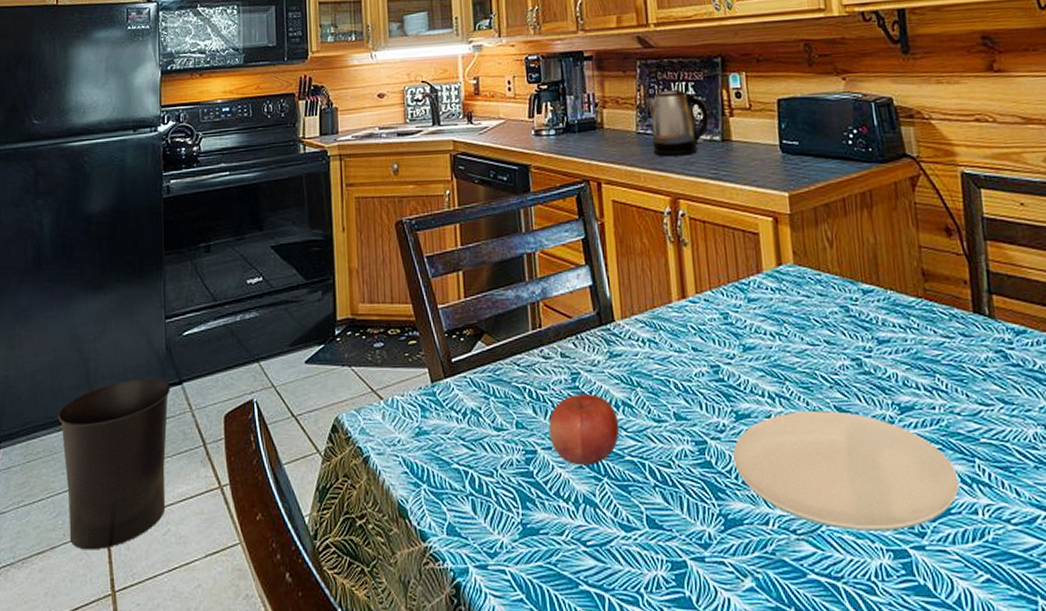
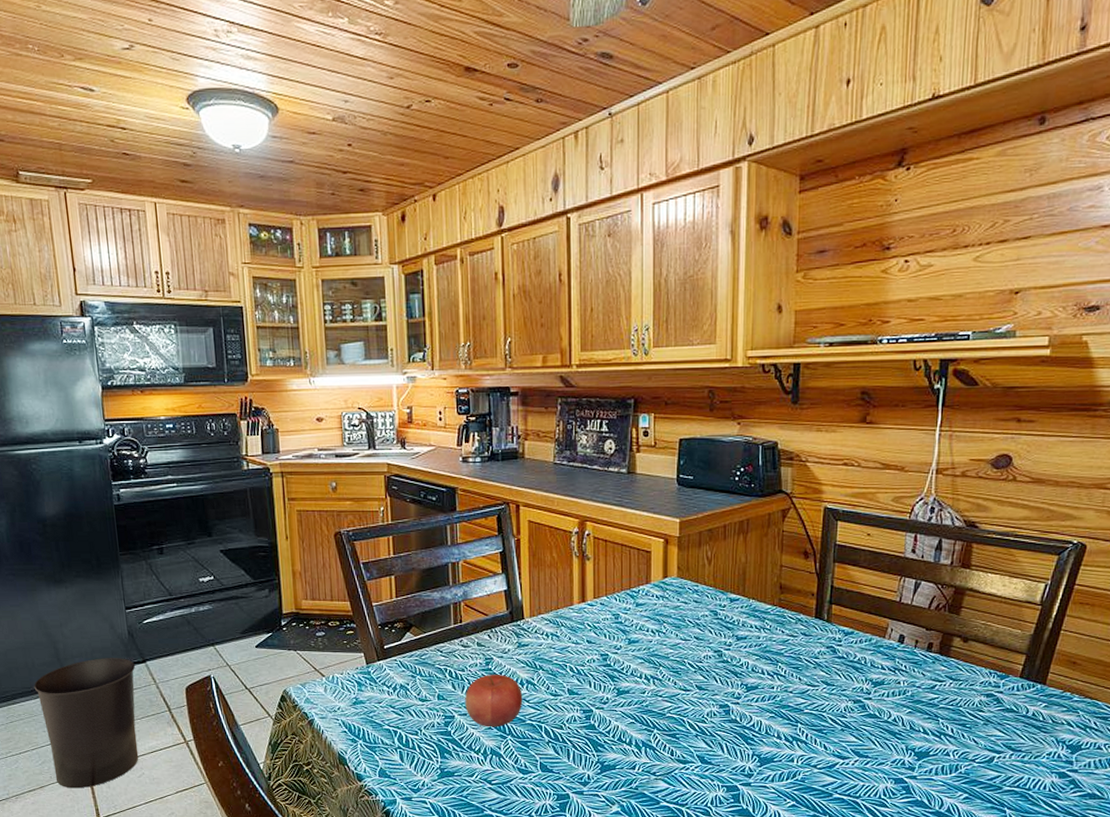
kettle: present [647,89,709,157] -> none [565,426,618,485]
plate: present [733,411,960,531] -> none [612,689,783,773]

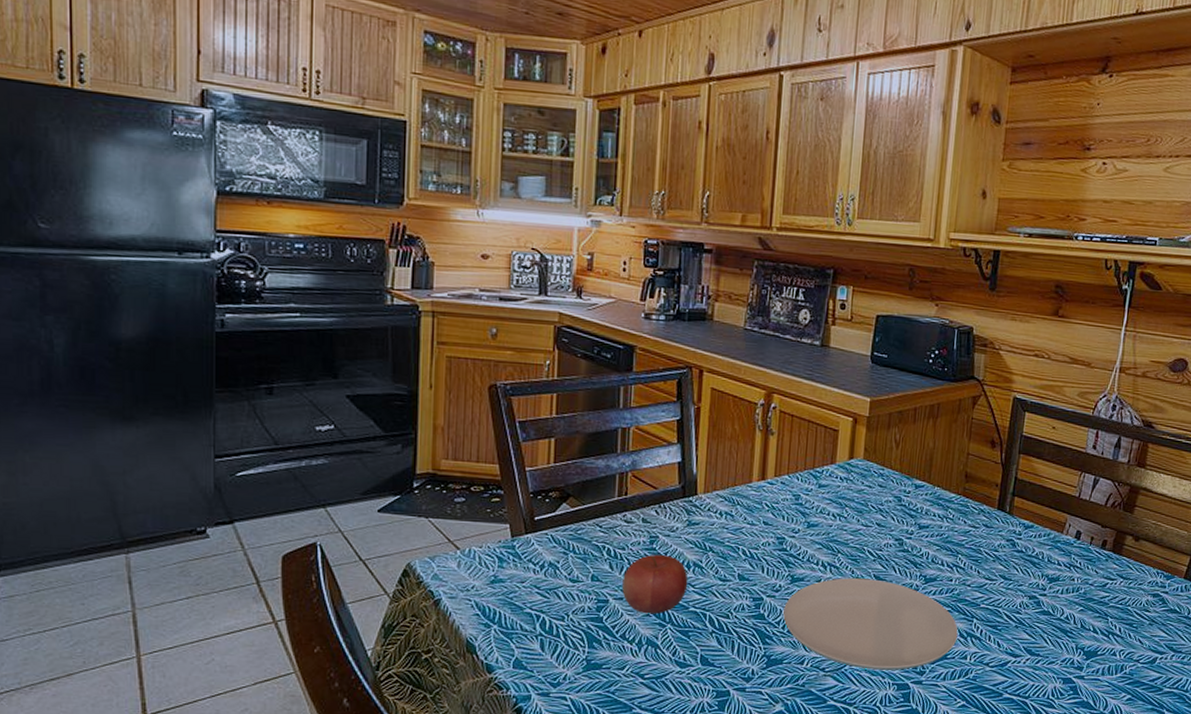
waste bin: present [34,658,139,789] -> none [76,515,218,677]
plate: none [612,689,783,773] -> present [783,578,958,670]

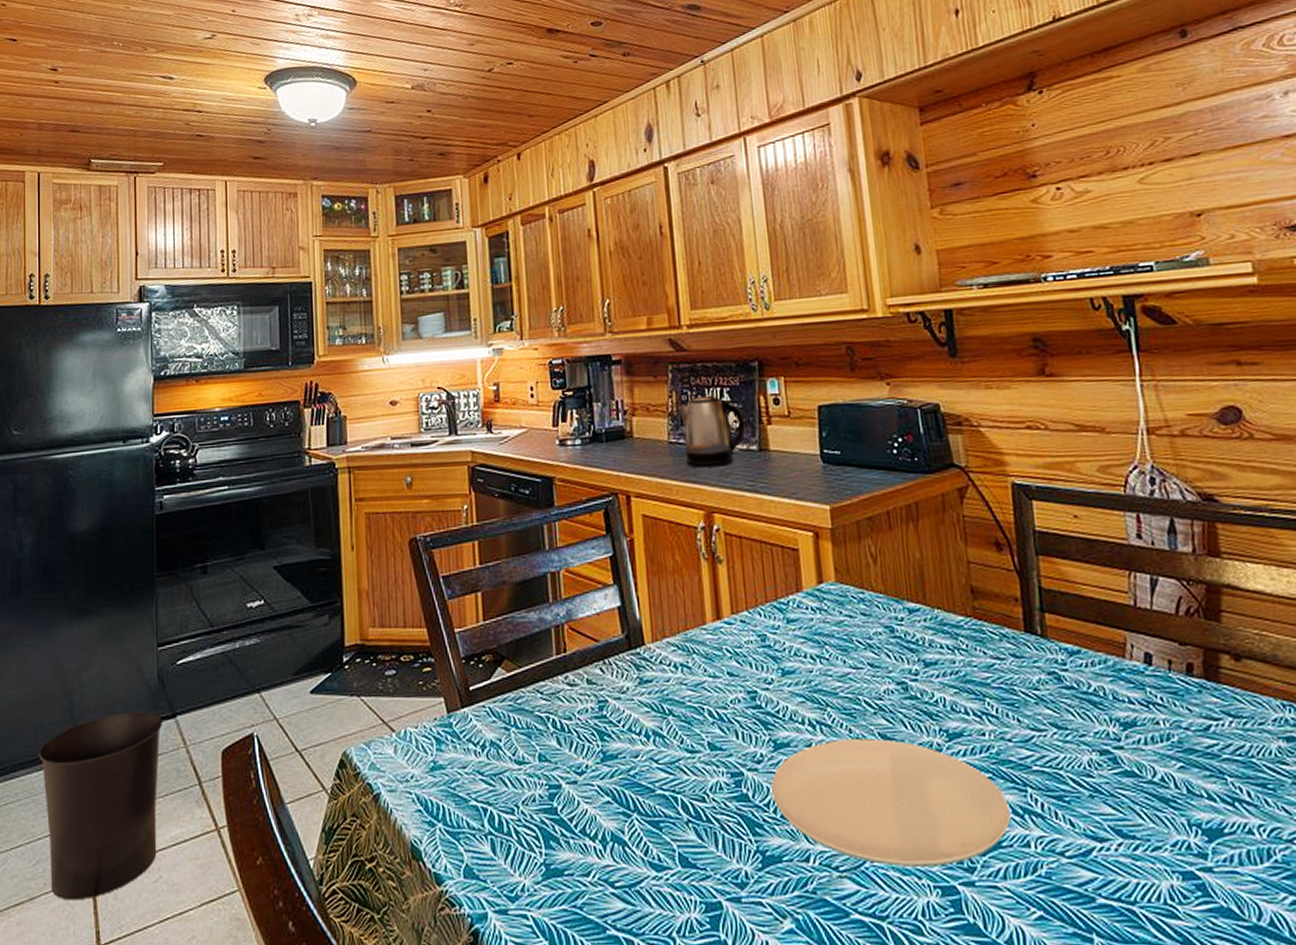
waste bin: none [76,515,218,677] -> present [39,712,162,900]
fruit: present [622,554,689,614] -> none [574,722,650,801]
kettle: none [757,292,814,356] -> present [679,395,746,468]

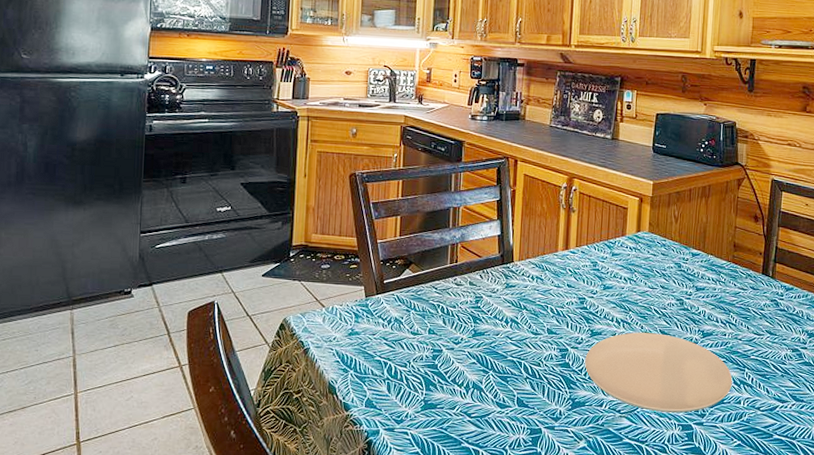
waste bin: present [39,712,162,900] -> none [34,279,141,410]
kettle: present [679,395,746,468] -> none [560,96,605,147]

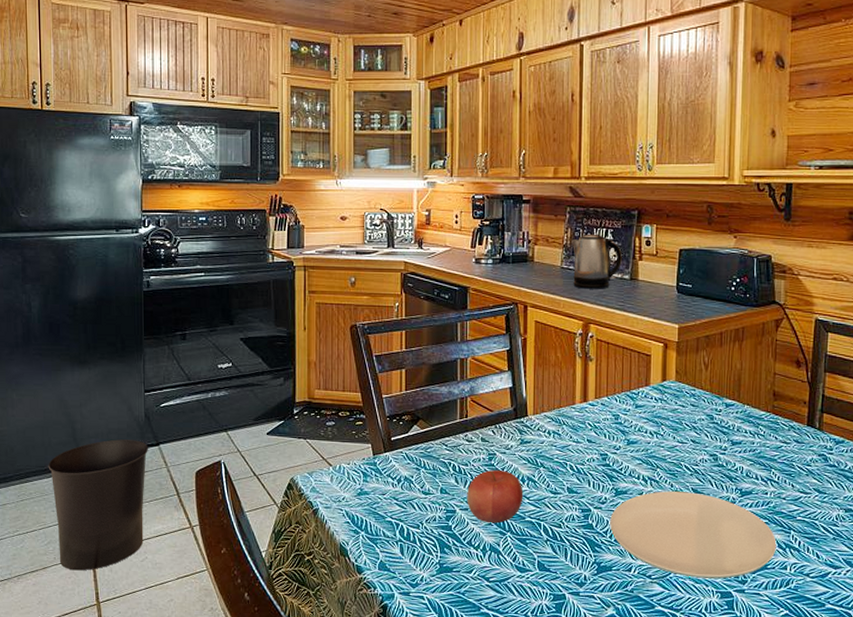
waste bin: none [34,279,141,410] -> present [48,439,148,571]
fruit: none [453,311,507,362] -> present [467,469,524,524]
kettle: none [560,96,605,147] -> present [572,233,622,289]

